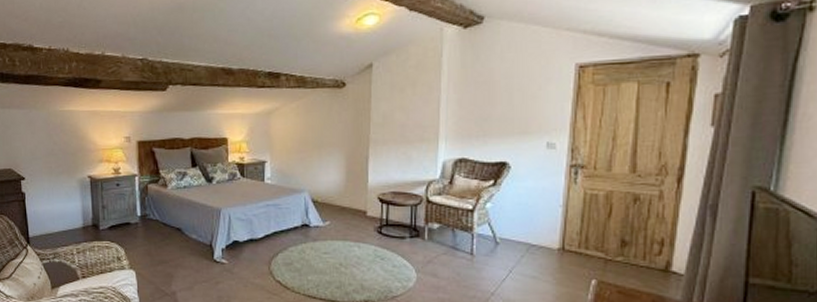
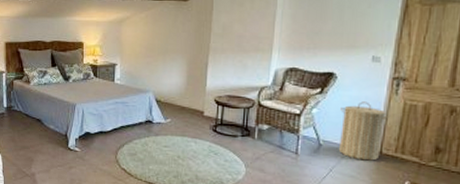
laundry hamper: none [517,193,571,259] -> present [338,101,391,161]

